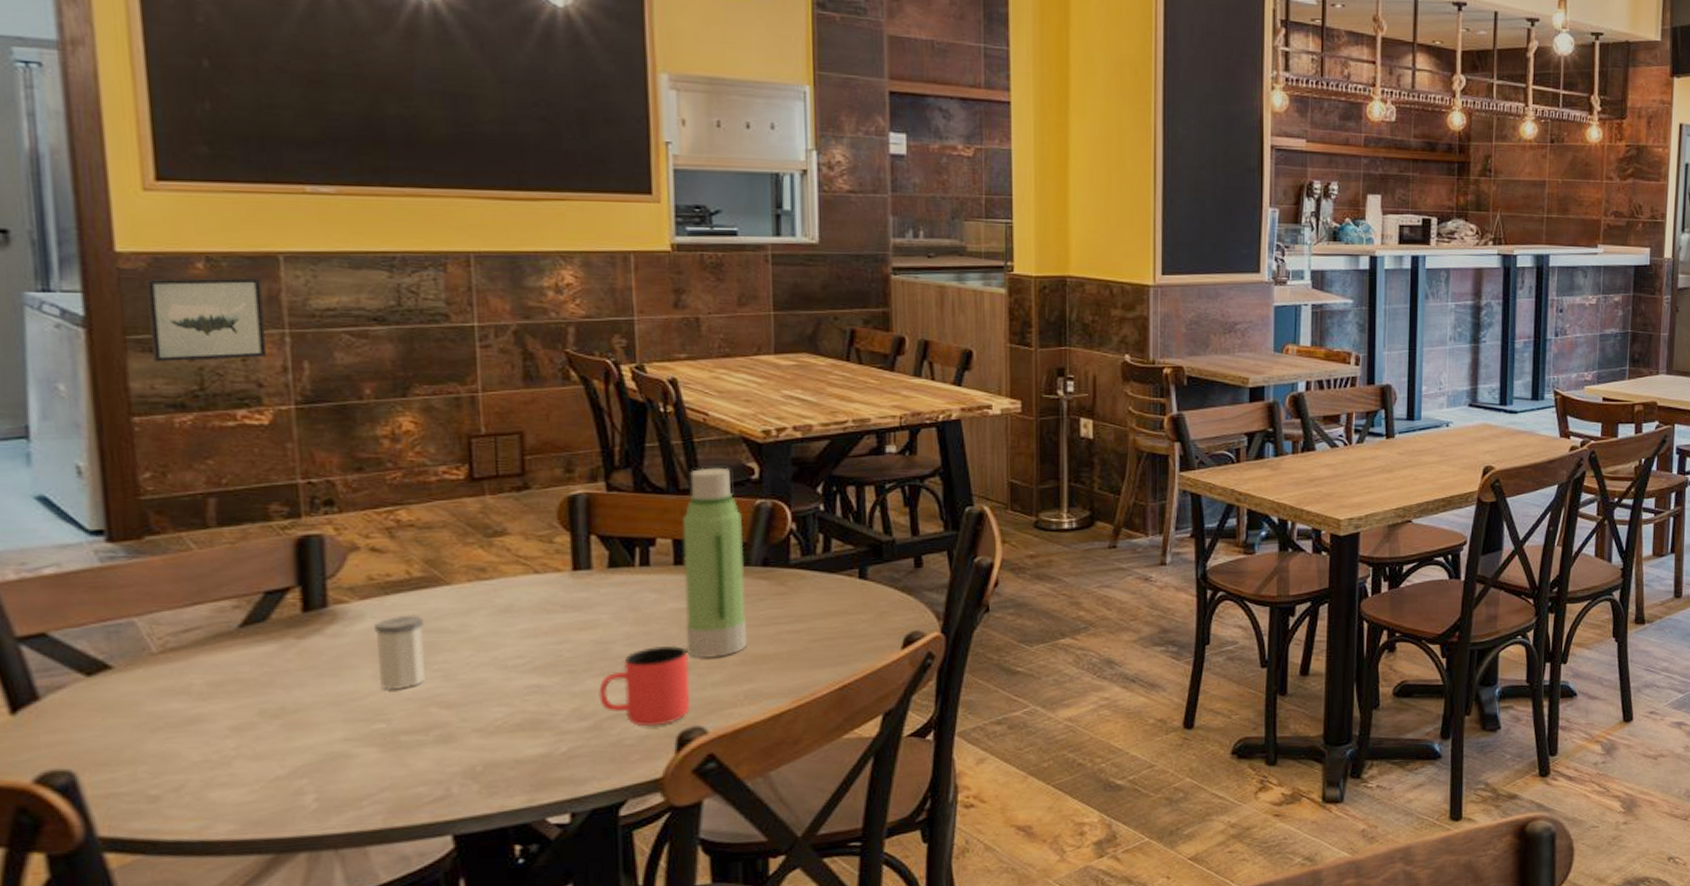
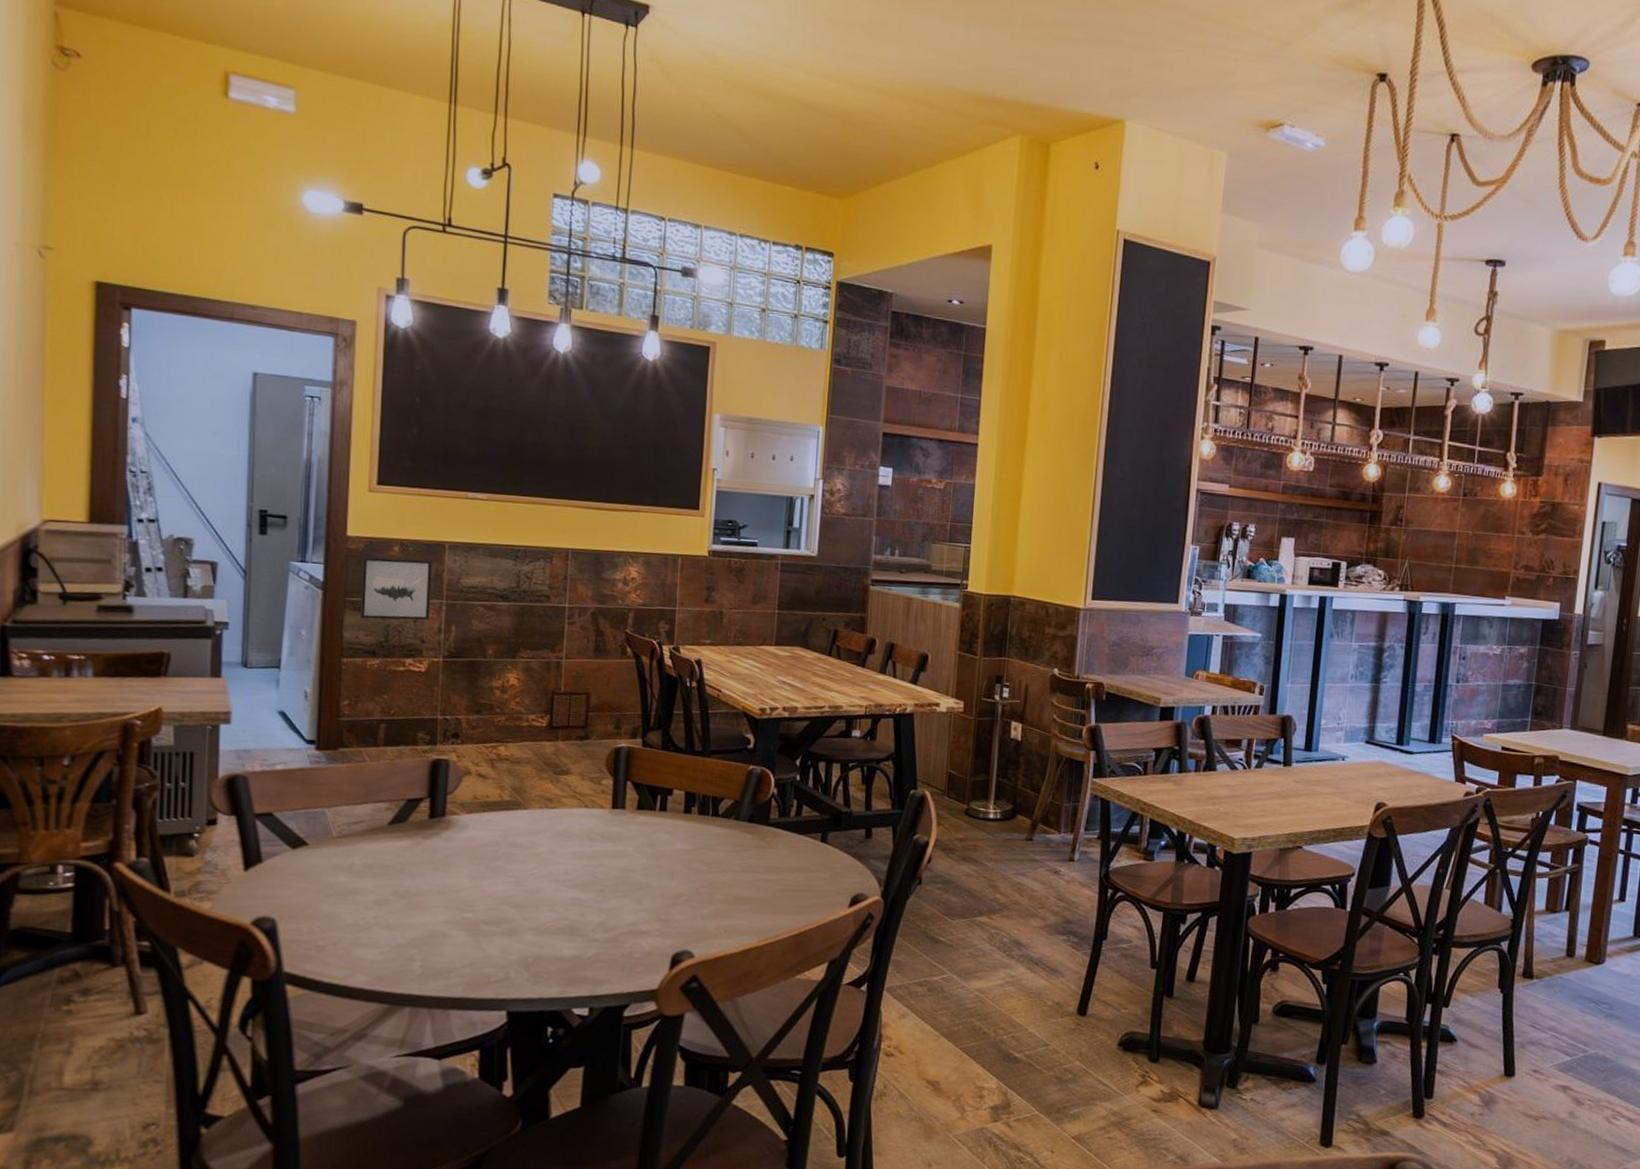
salt shaker: present [374,614,425,690] -> none [473,829,507,888]
cup: present [598,645,691,727] -> none [619,879,687,945]
water bottle: present [682,467,746,658] -> none [686,735,737,894]

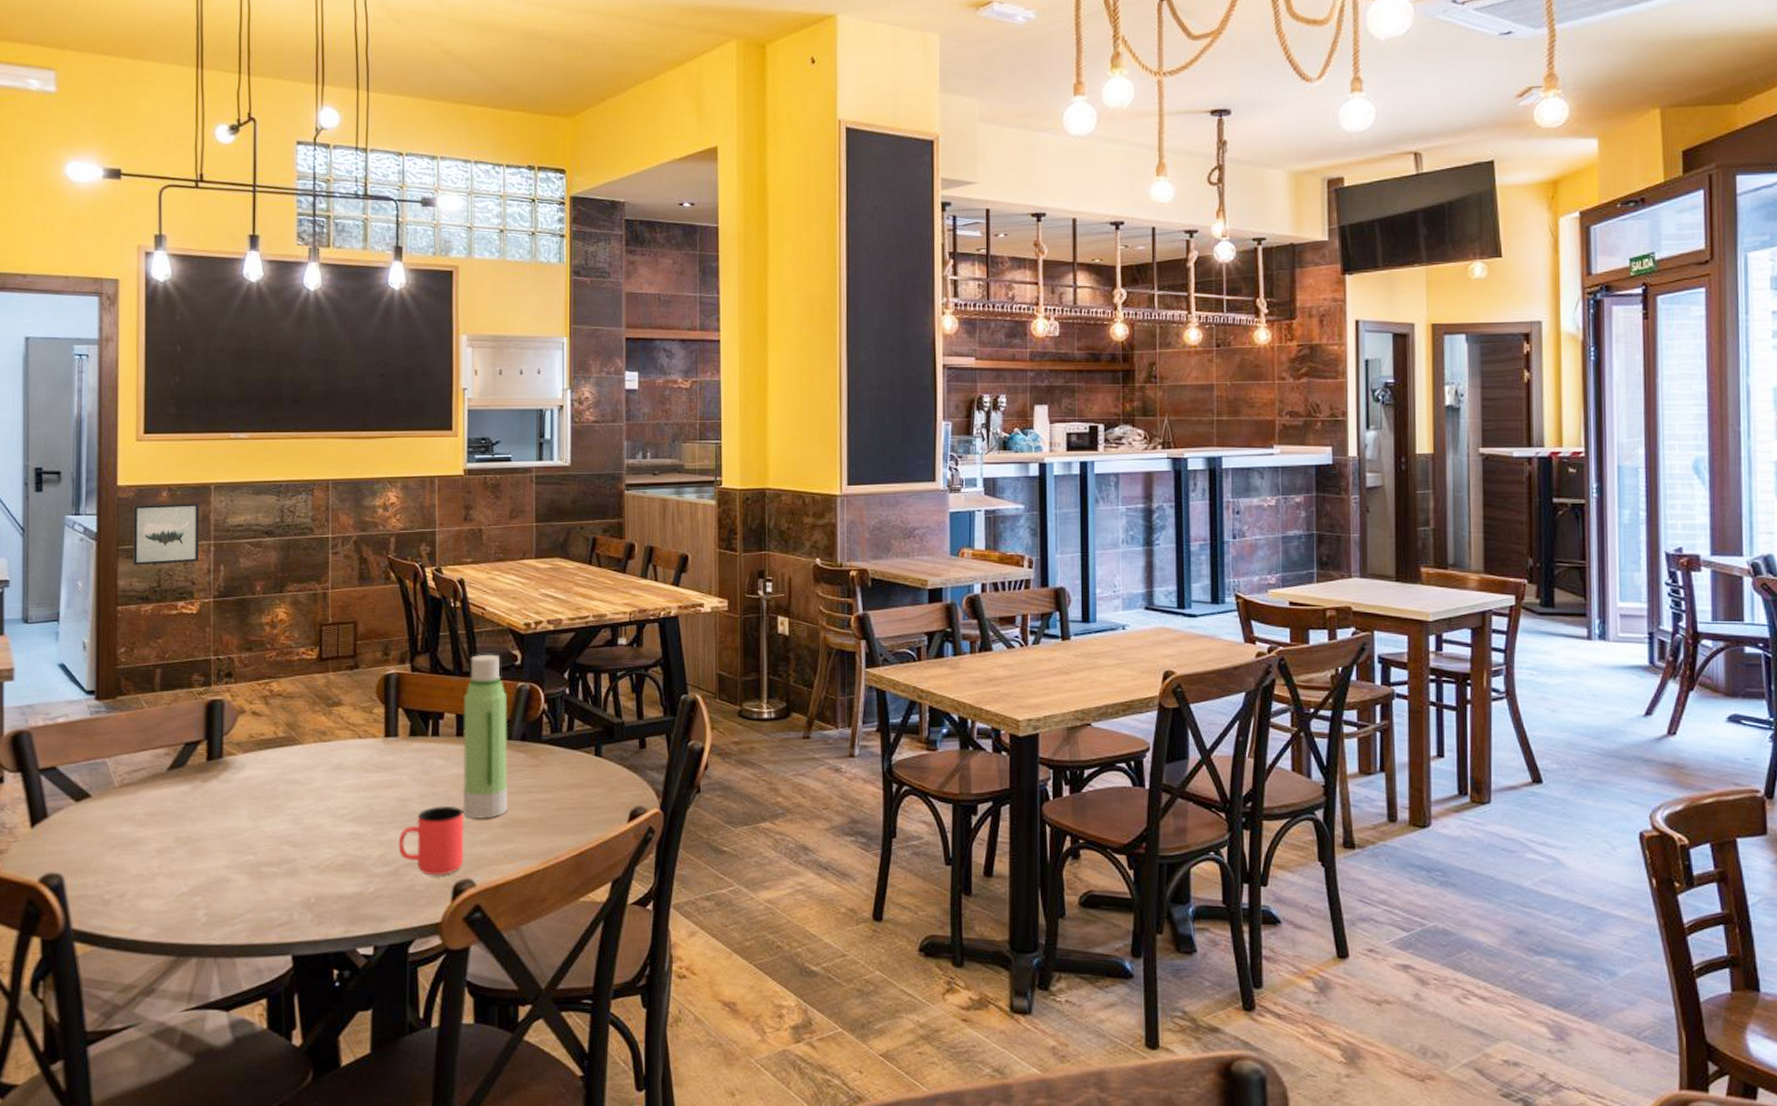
cup: none [619,879,687,945] -> present [398,805,464,876]
water bottle: none [686,735,737,894] -> present [463,654,507,819]

